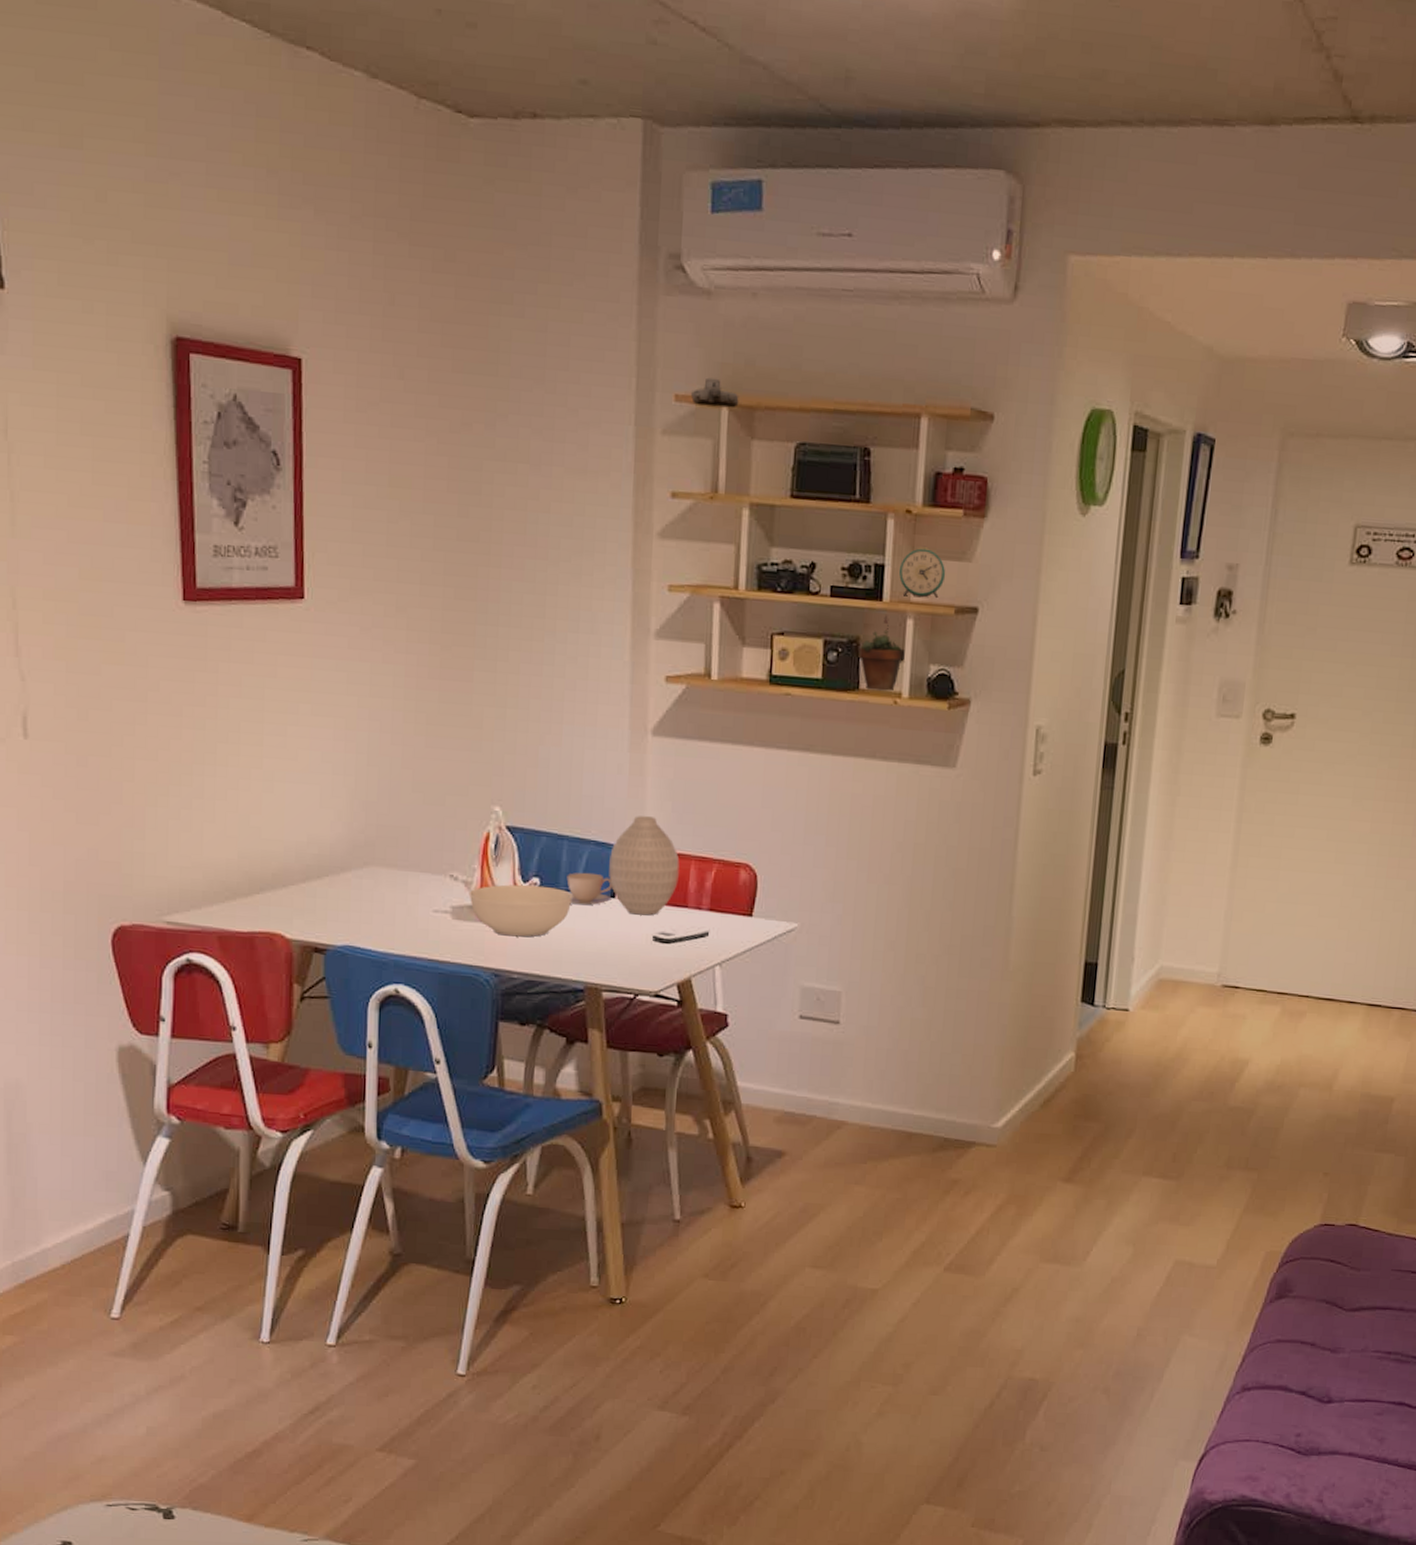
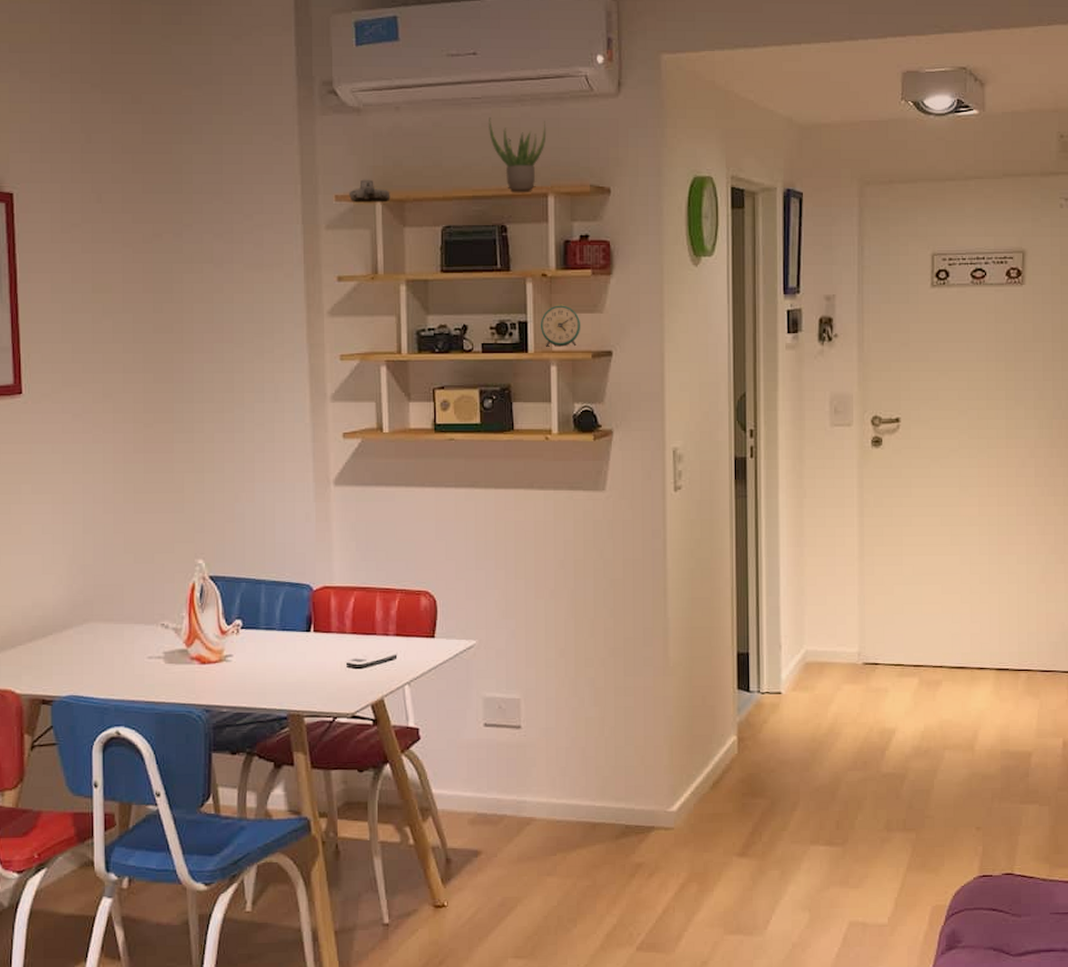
bowl: present [469,884,573,937] -> none [179,626,272,674]
teacup: present [566,872,613,905] -> none [266,611,307,641]
vase: present [608,816,680,916] -> none [302,557,366,645]
potted plant: none [858,315,926,412] -> present [488,117,547,193]
succulent plant: present [858,615,905,692] -> none [511,364,551,430]

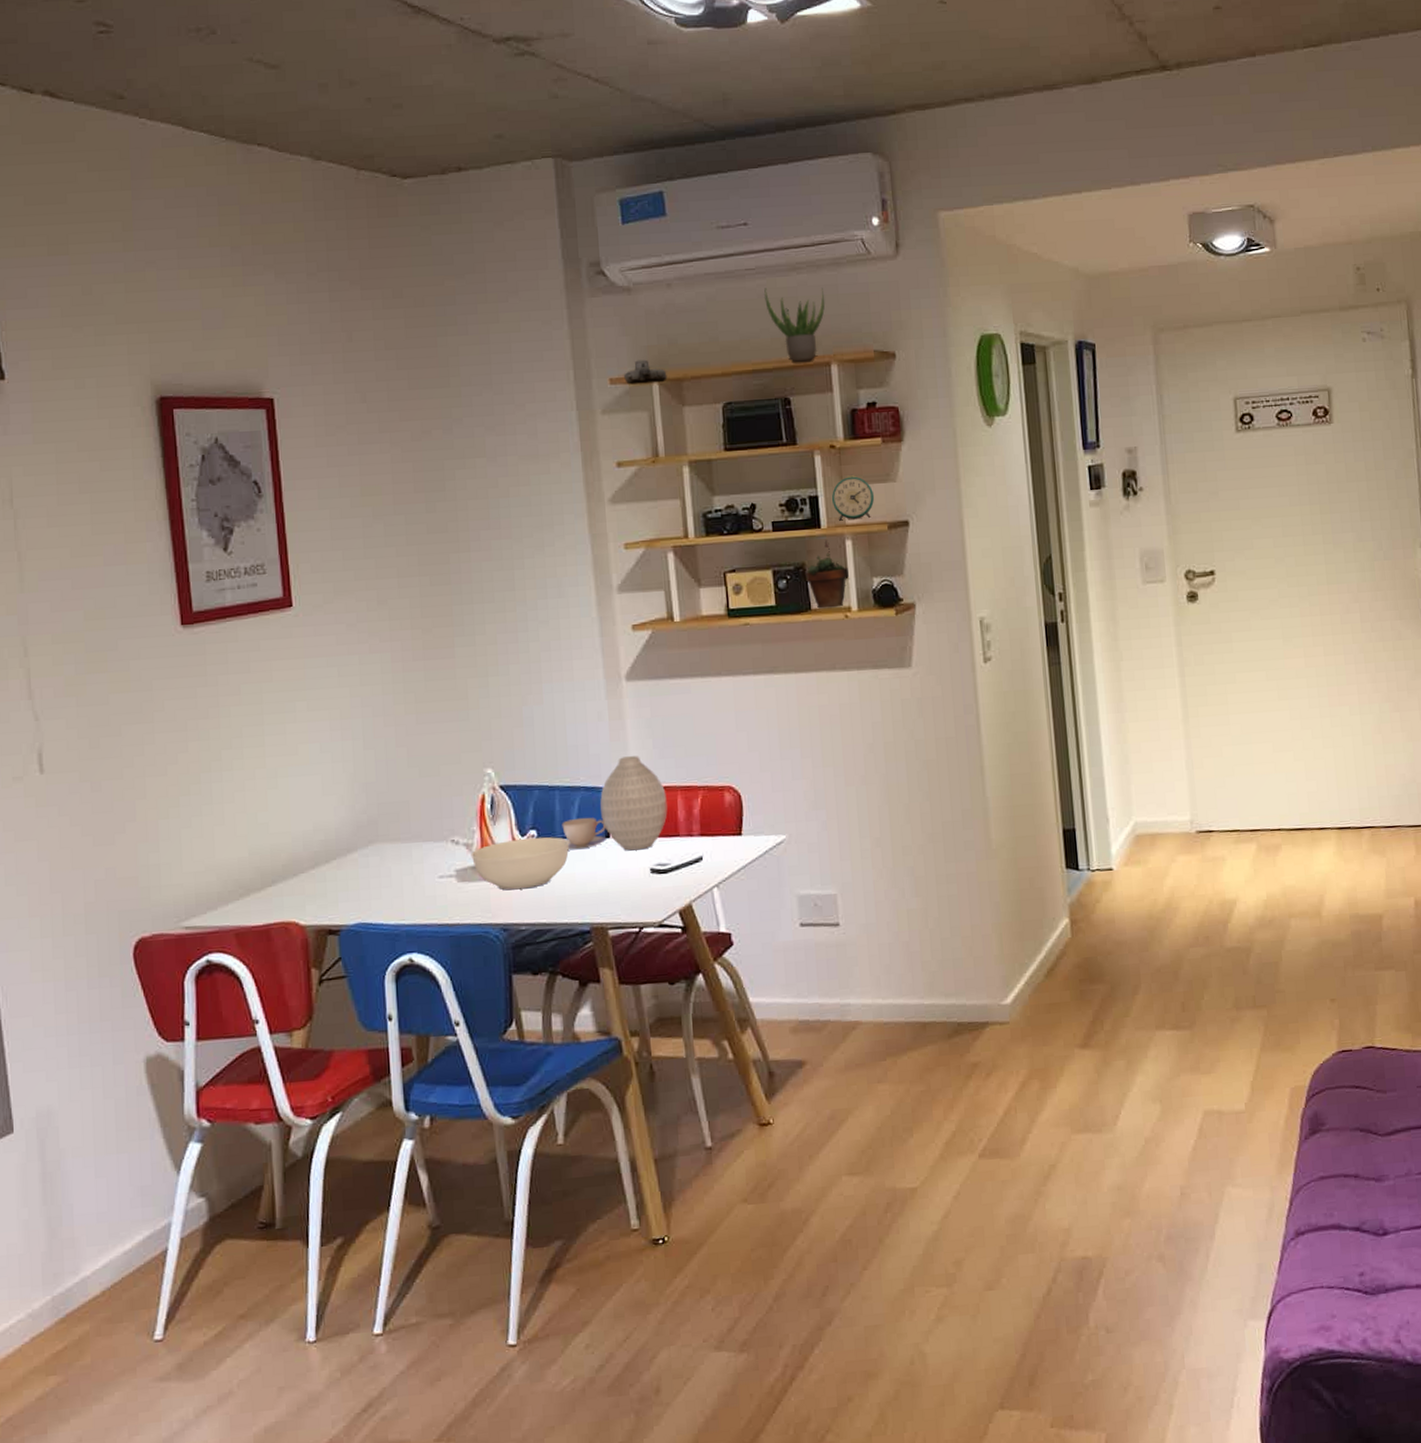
bowl: none [179,626,272,674] -> present [470,836,570,890]
teacup: none [266,611,307,641] -> present [562,817,607,850]
vase: none [302,557,366,645] -> present [599,756,668,851]
succulent plant: none [511,364,551,430] -> present [806,540,849,610]

